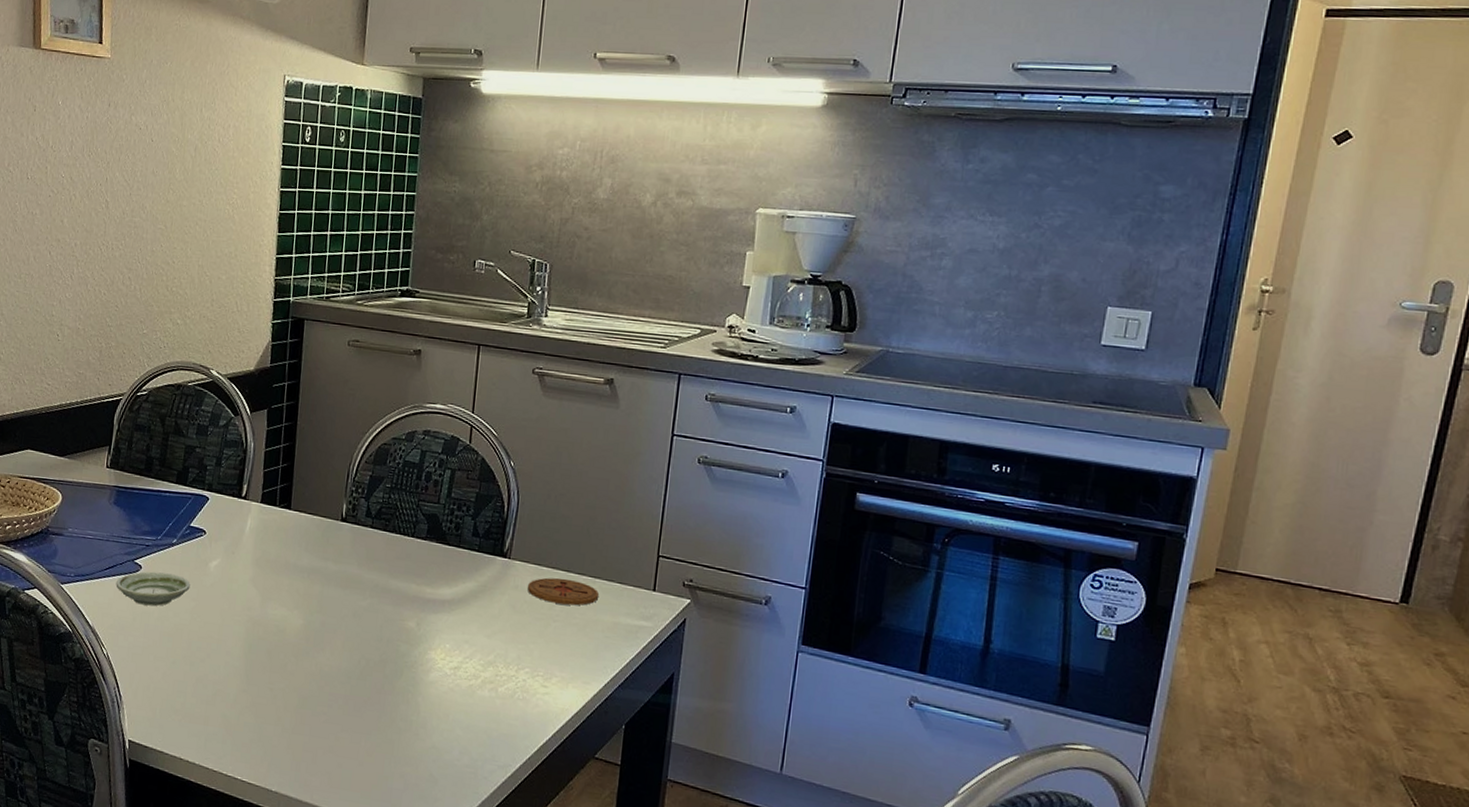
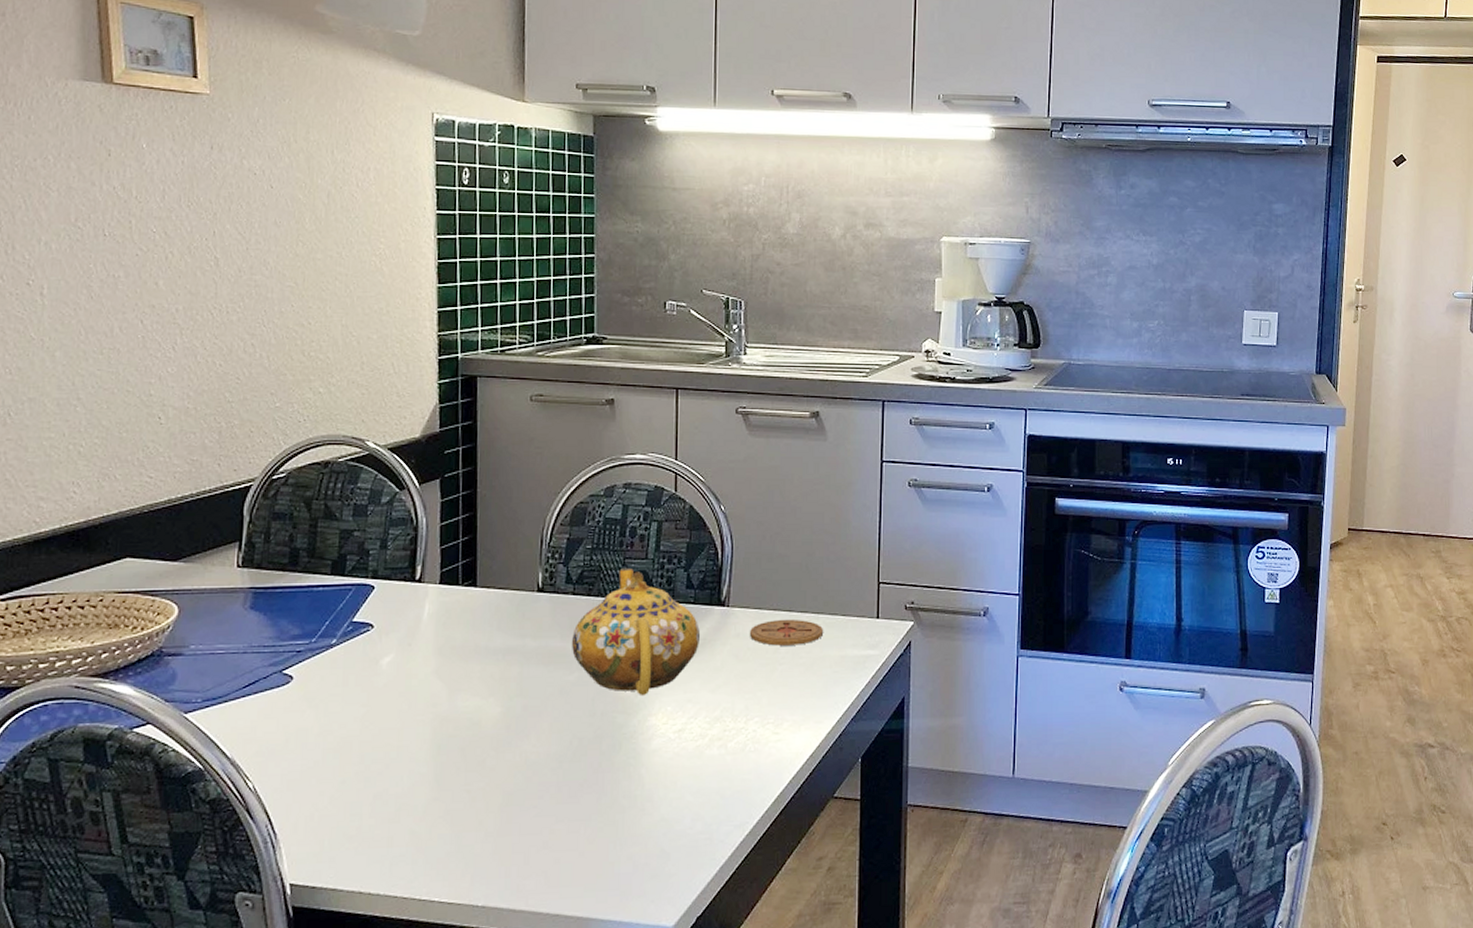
saucer: present [116,571,190,607] -> none [259,680,358,722]
teapot: none [366,509,482,630] -> present [572,567,700,695]

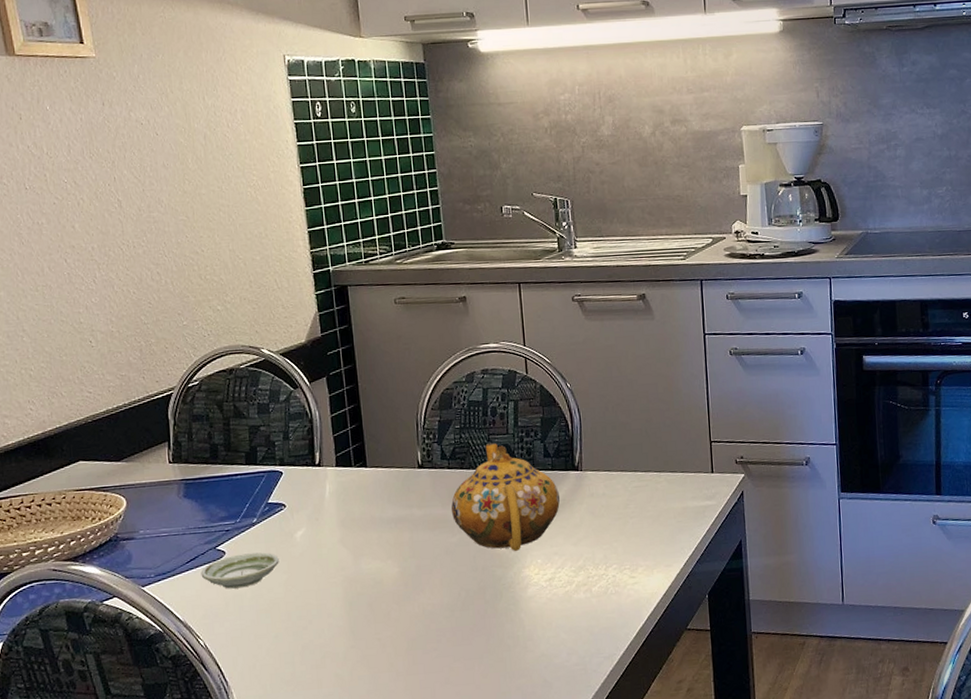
saucer: none [259,680,358,722] -> present [201,552,279,589]
coaster: present [749,619,824,646] -> none [601,478,667,502]

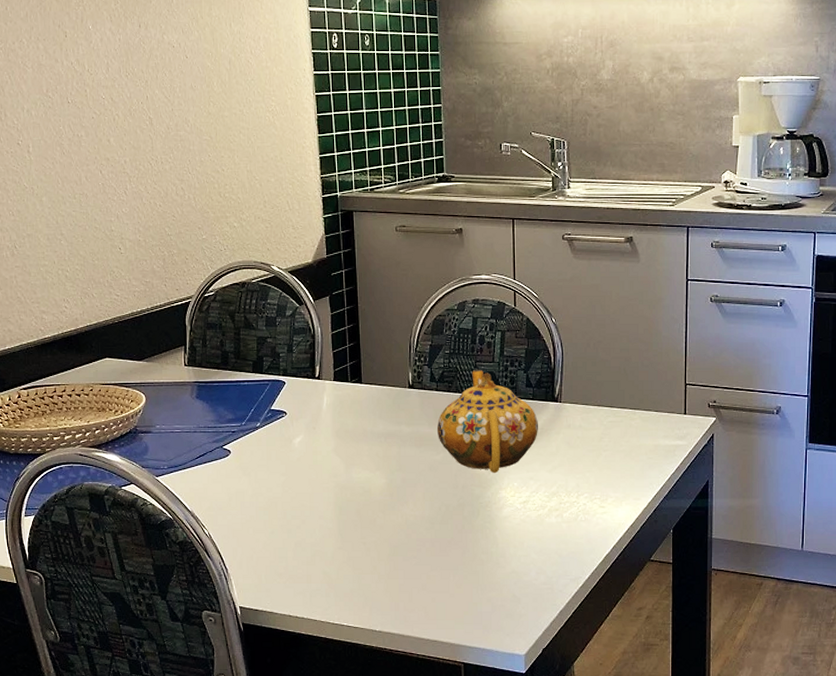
saucer: present [201,552,279,589] -> none [208,454,278,485]

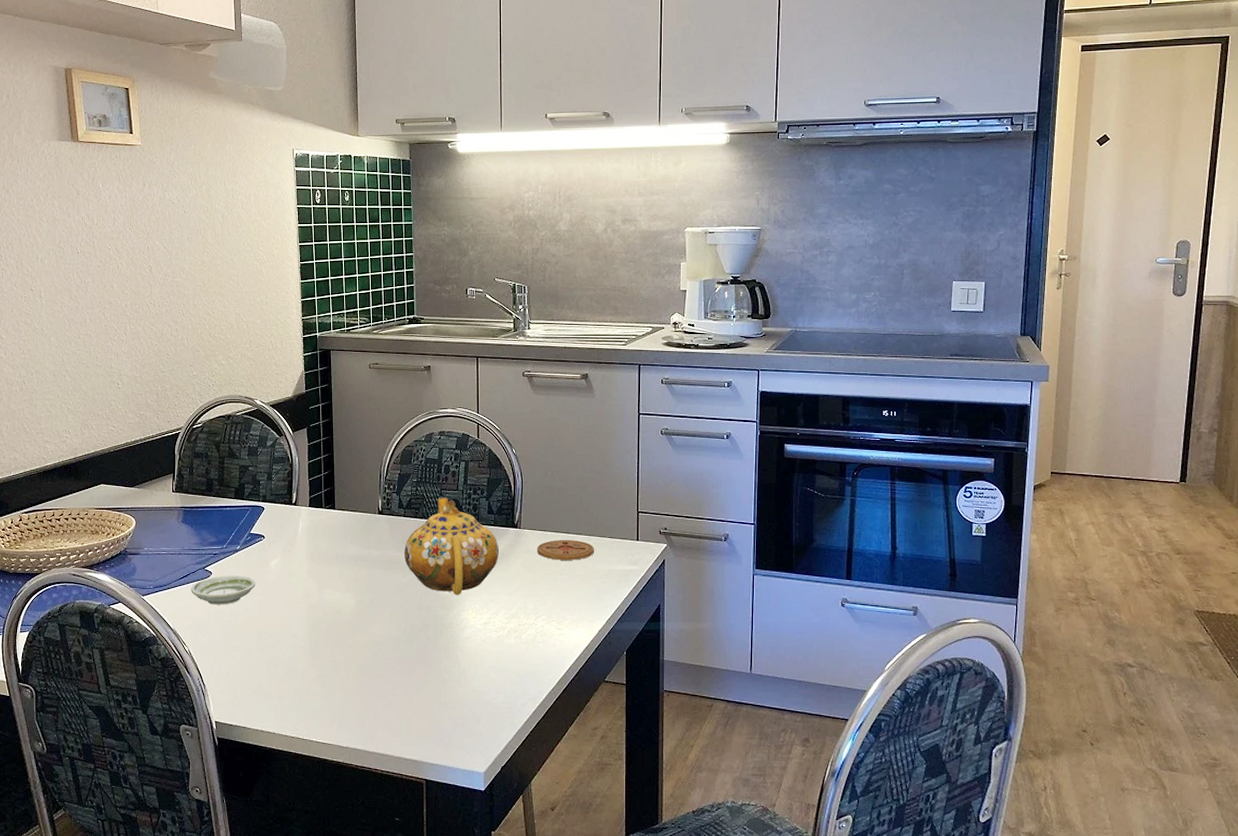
saucer: none [208,454,278,485] -> present [191,575,256,605]
coaster: none [578,413,640,435] -> present [536,539,595,560]

